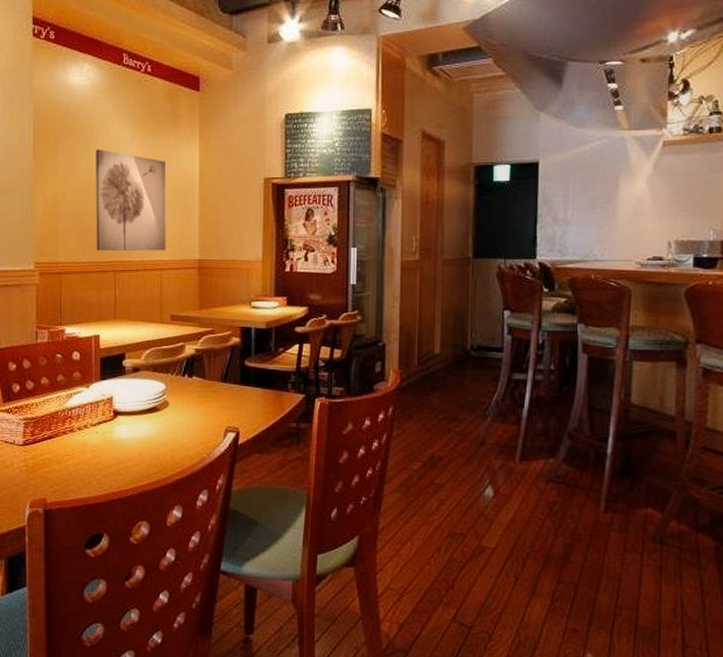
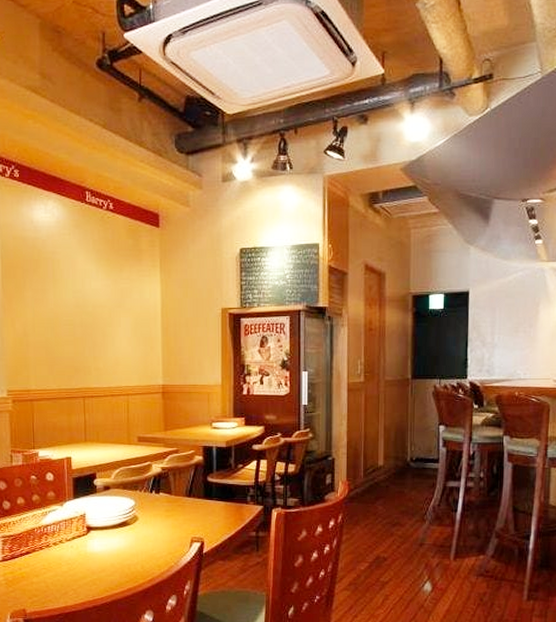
wall art: present [96,149,166,251] -> none [62,282,132,379]

